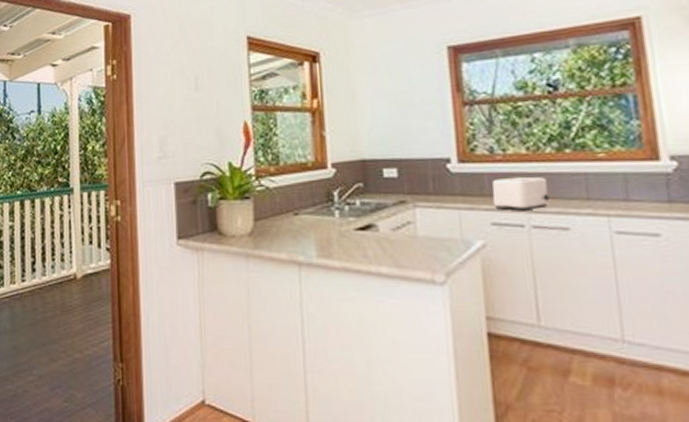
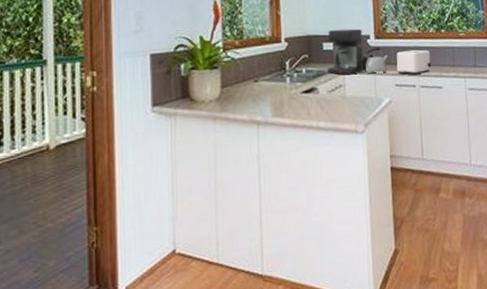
coffee maker: none [389,150,443,209] -> present [327,28,364,75]
kettle: none [438,174,481,208] -> present [361,47,389,74]

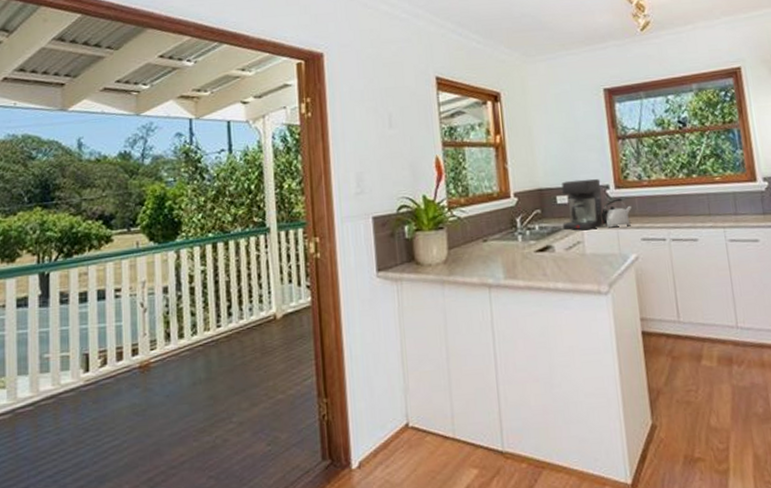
toaster: present [396,49,432,75] -> none [641,198,683,227]

